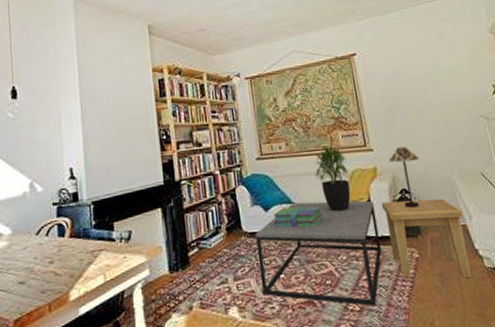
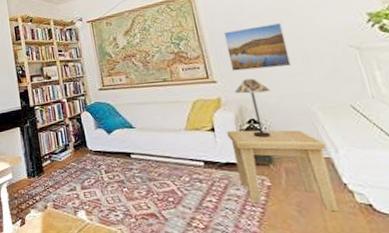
coffee table: present [255,200,382,306] -> none [99,127,228,226]
stack of books: present [273,206,323,228] -> none [116,131,165,150]
potted plant: present [314,146,351,212] -> none [155,79,193,137]
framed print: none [380,91,436,139] -> present [223,23,291,71]

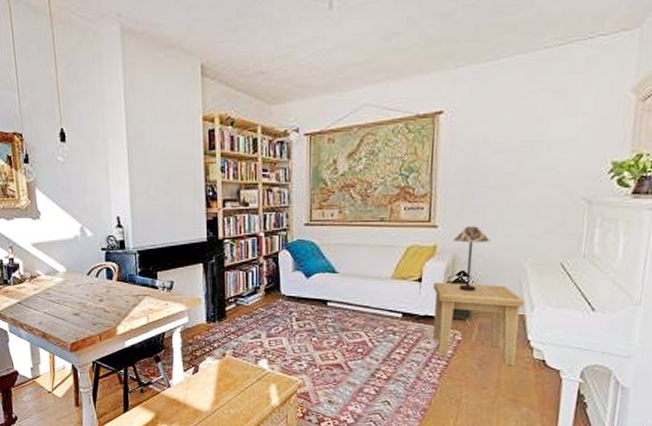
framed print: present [223,23,291,71] -> none [456,163,524,216]

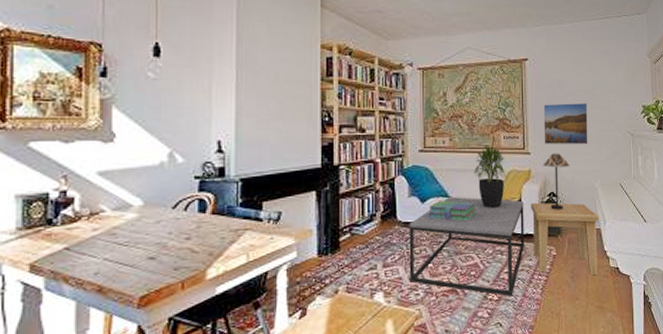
coffee table: none [292,273,425,378] -> present [409,197,524,297]
stack of books: none [313,276,367,299] -> present [428,200,476,222]
potted plant: none [365,219,405,286] -> present [473,146,506,208]
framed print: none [456,163,524,216] -> present [543,103,588,145]

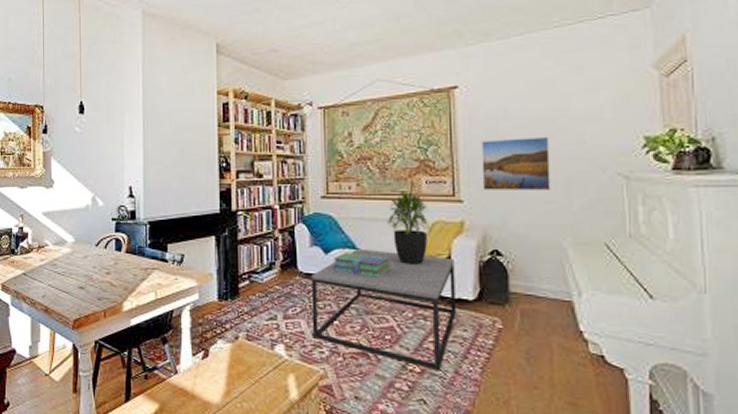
side table: present [531,202,599,276] -> none [465,262,570,362]
table lamp: present [543,153,570,210] -> none [481,201,522,273]

